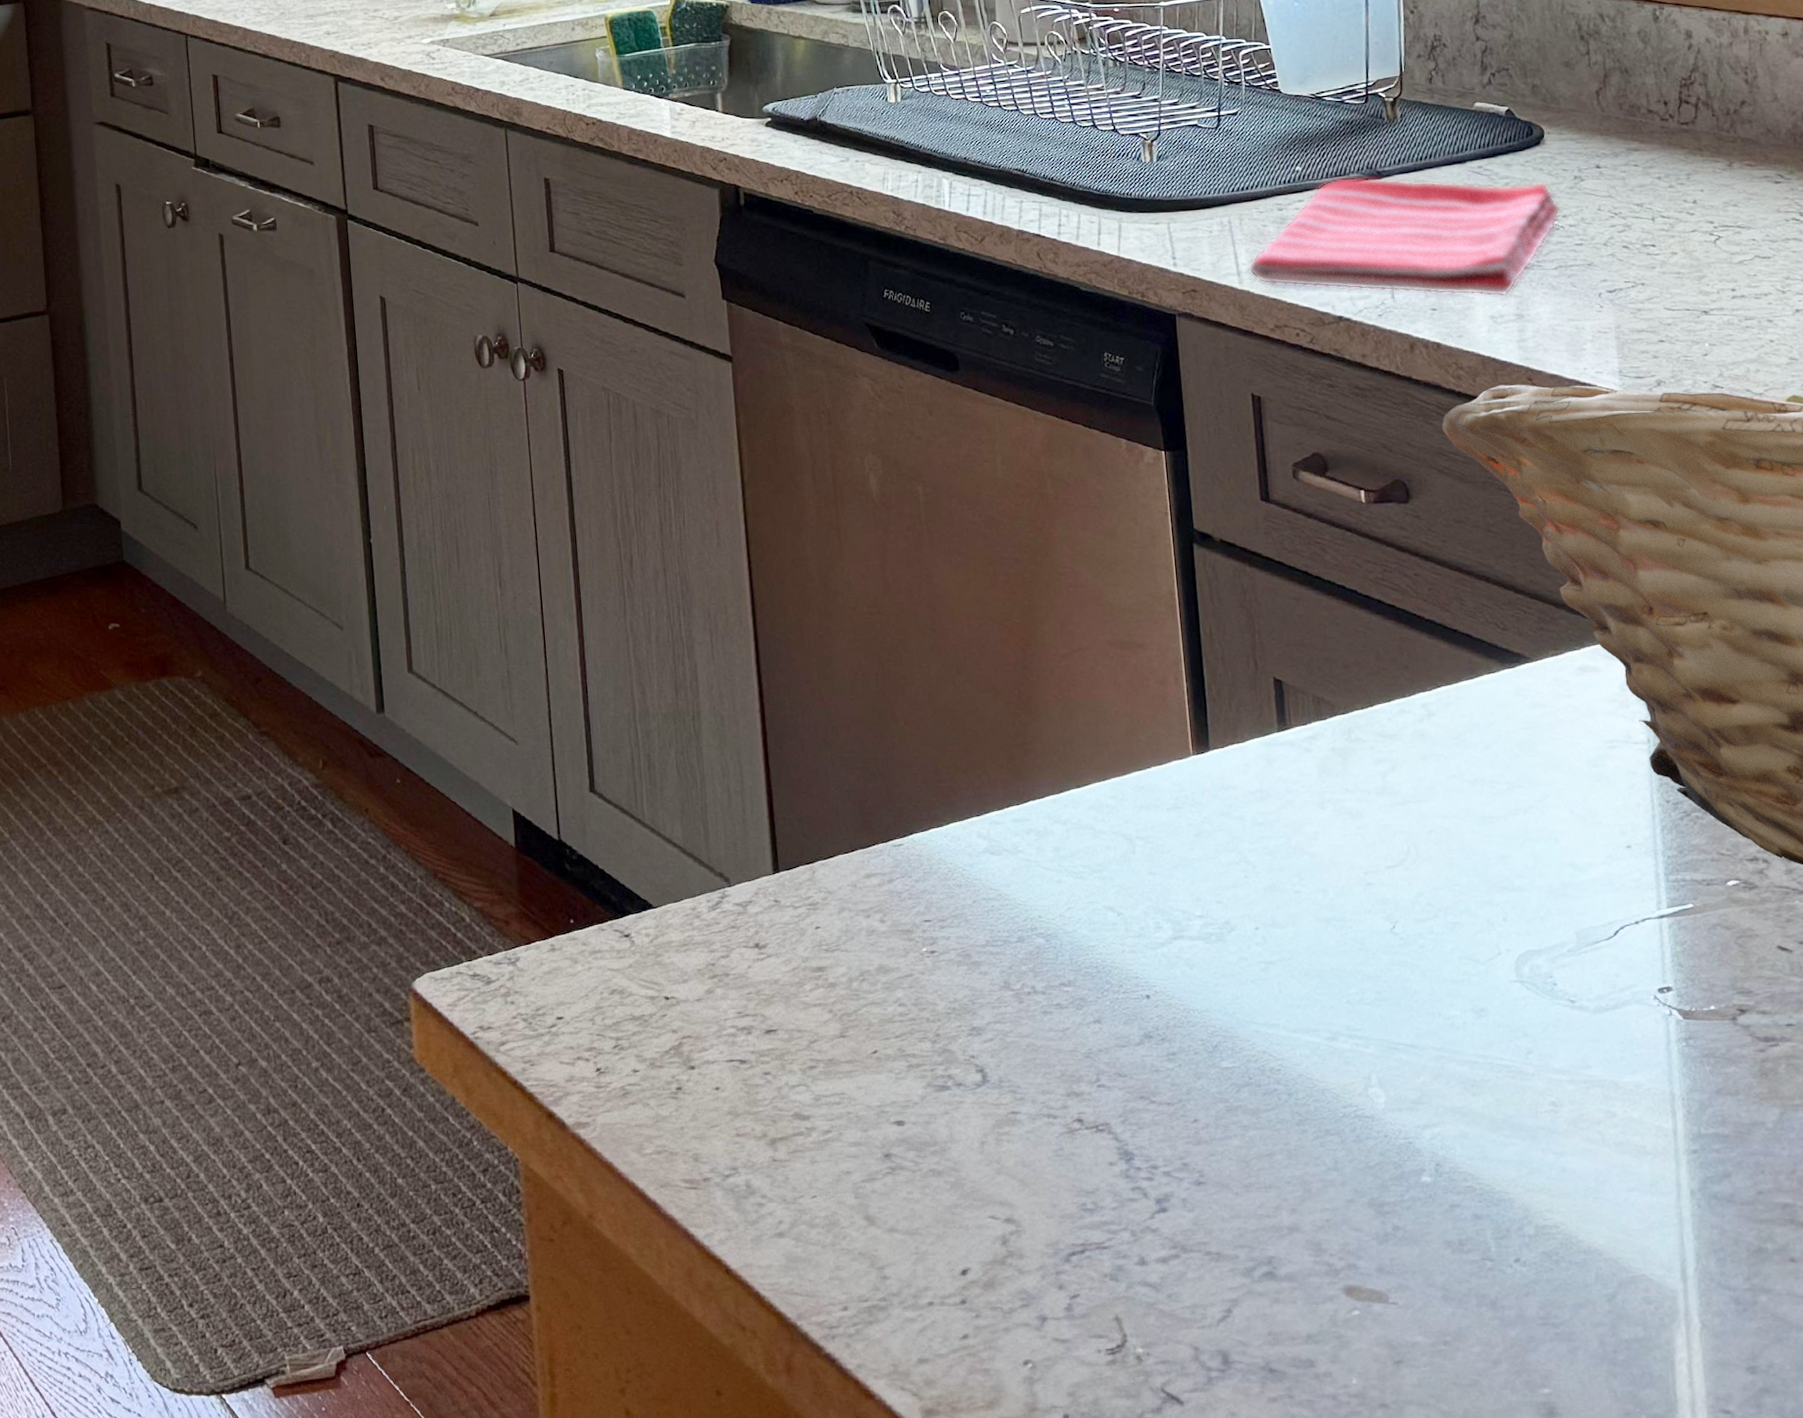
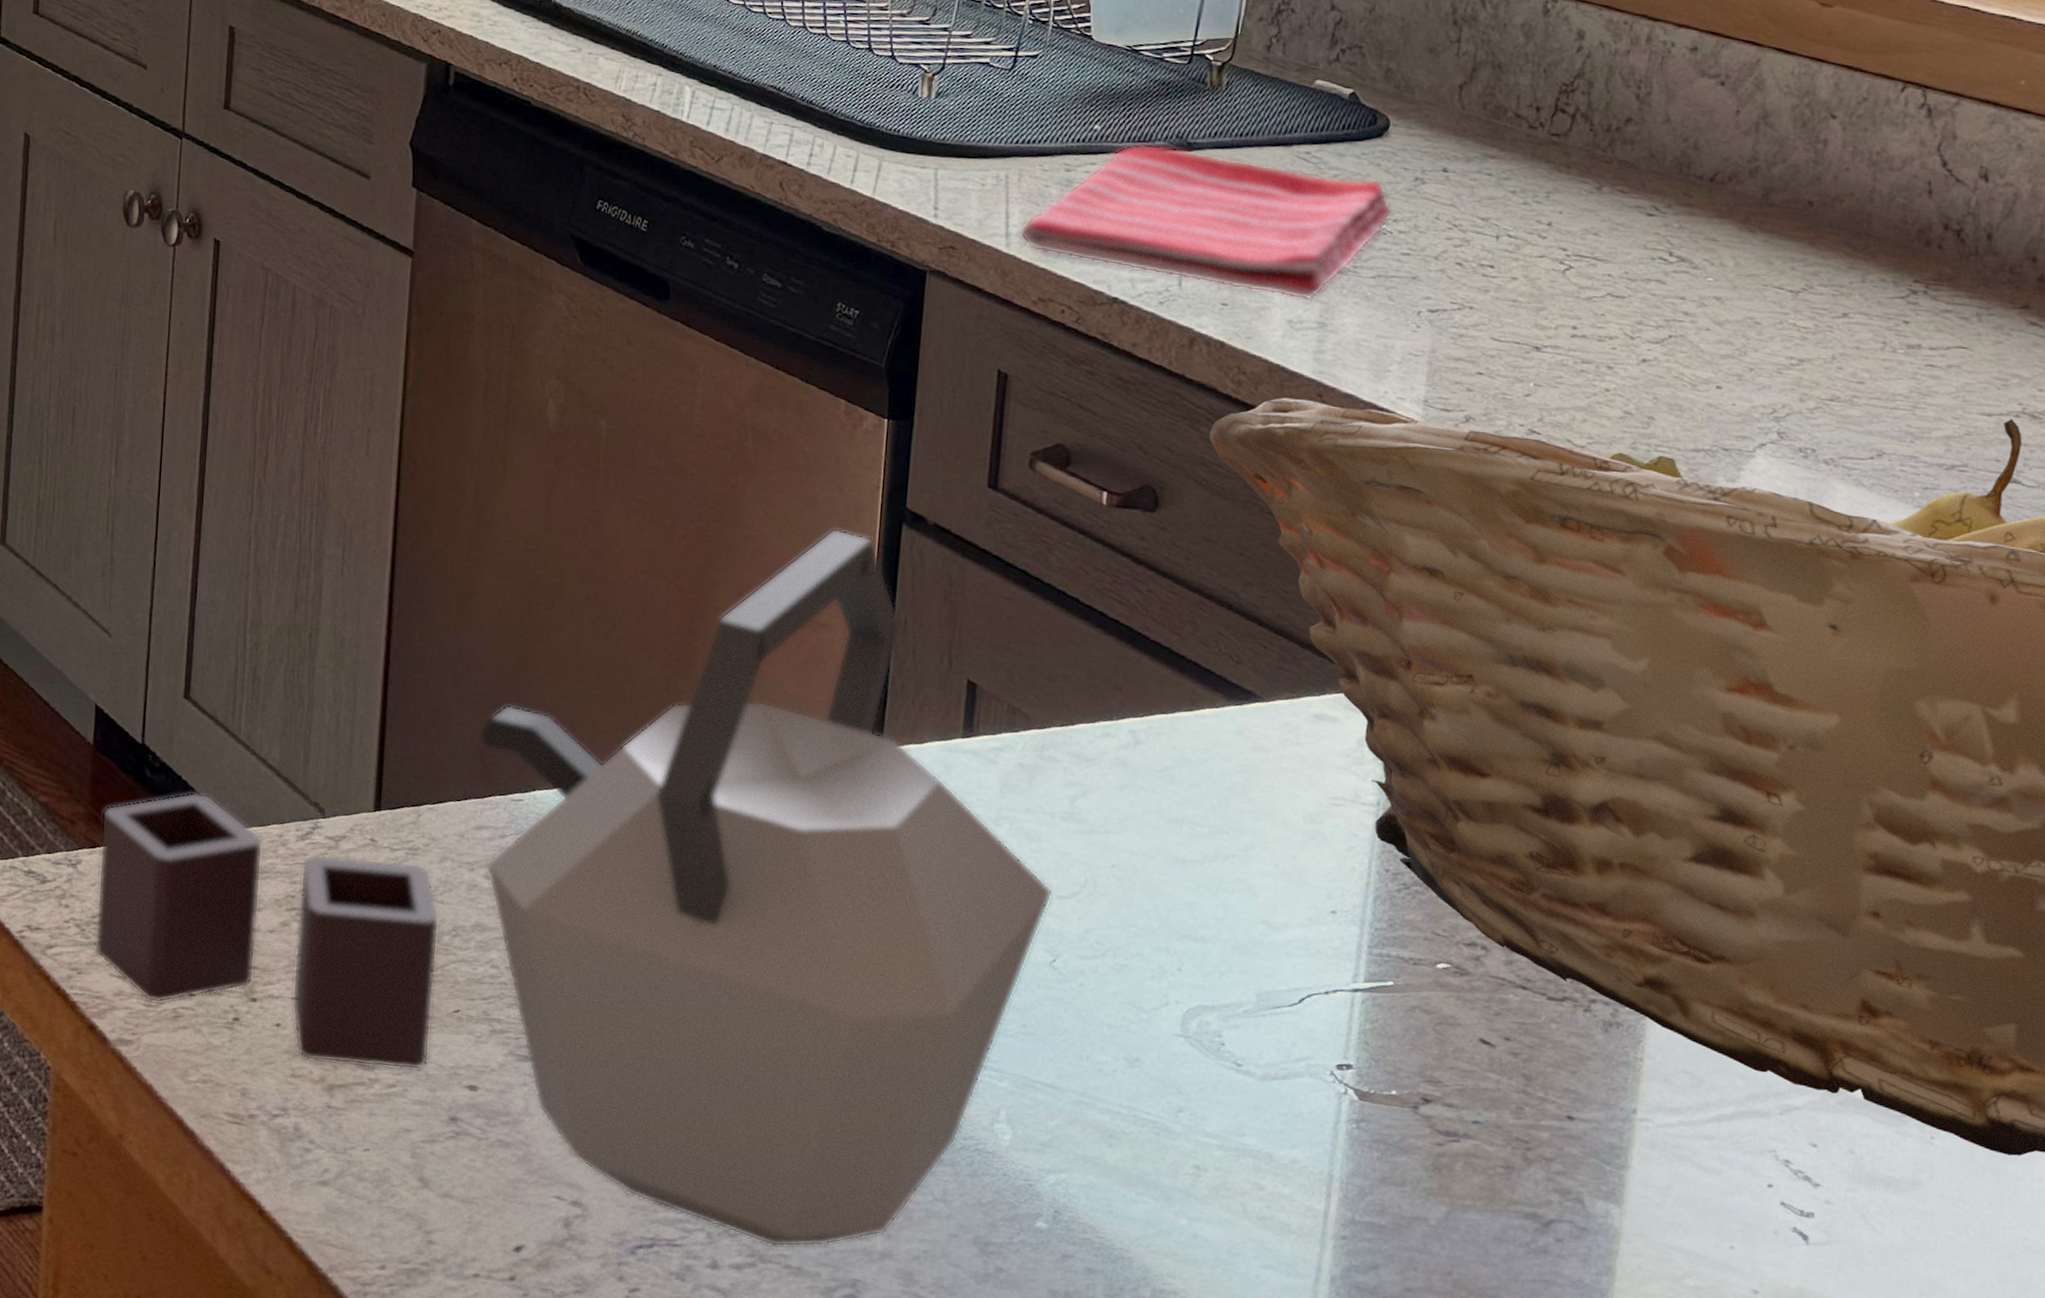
kettle: none [532,556,1383,1236] -> present [94,528,1054,1248]

